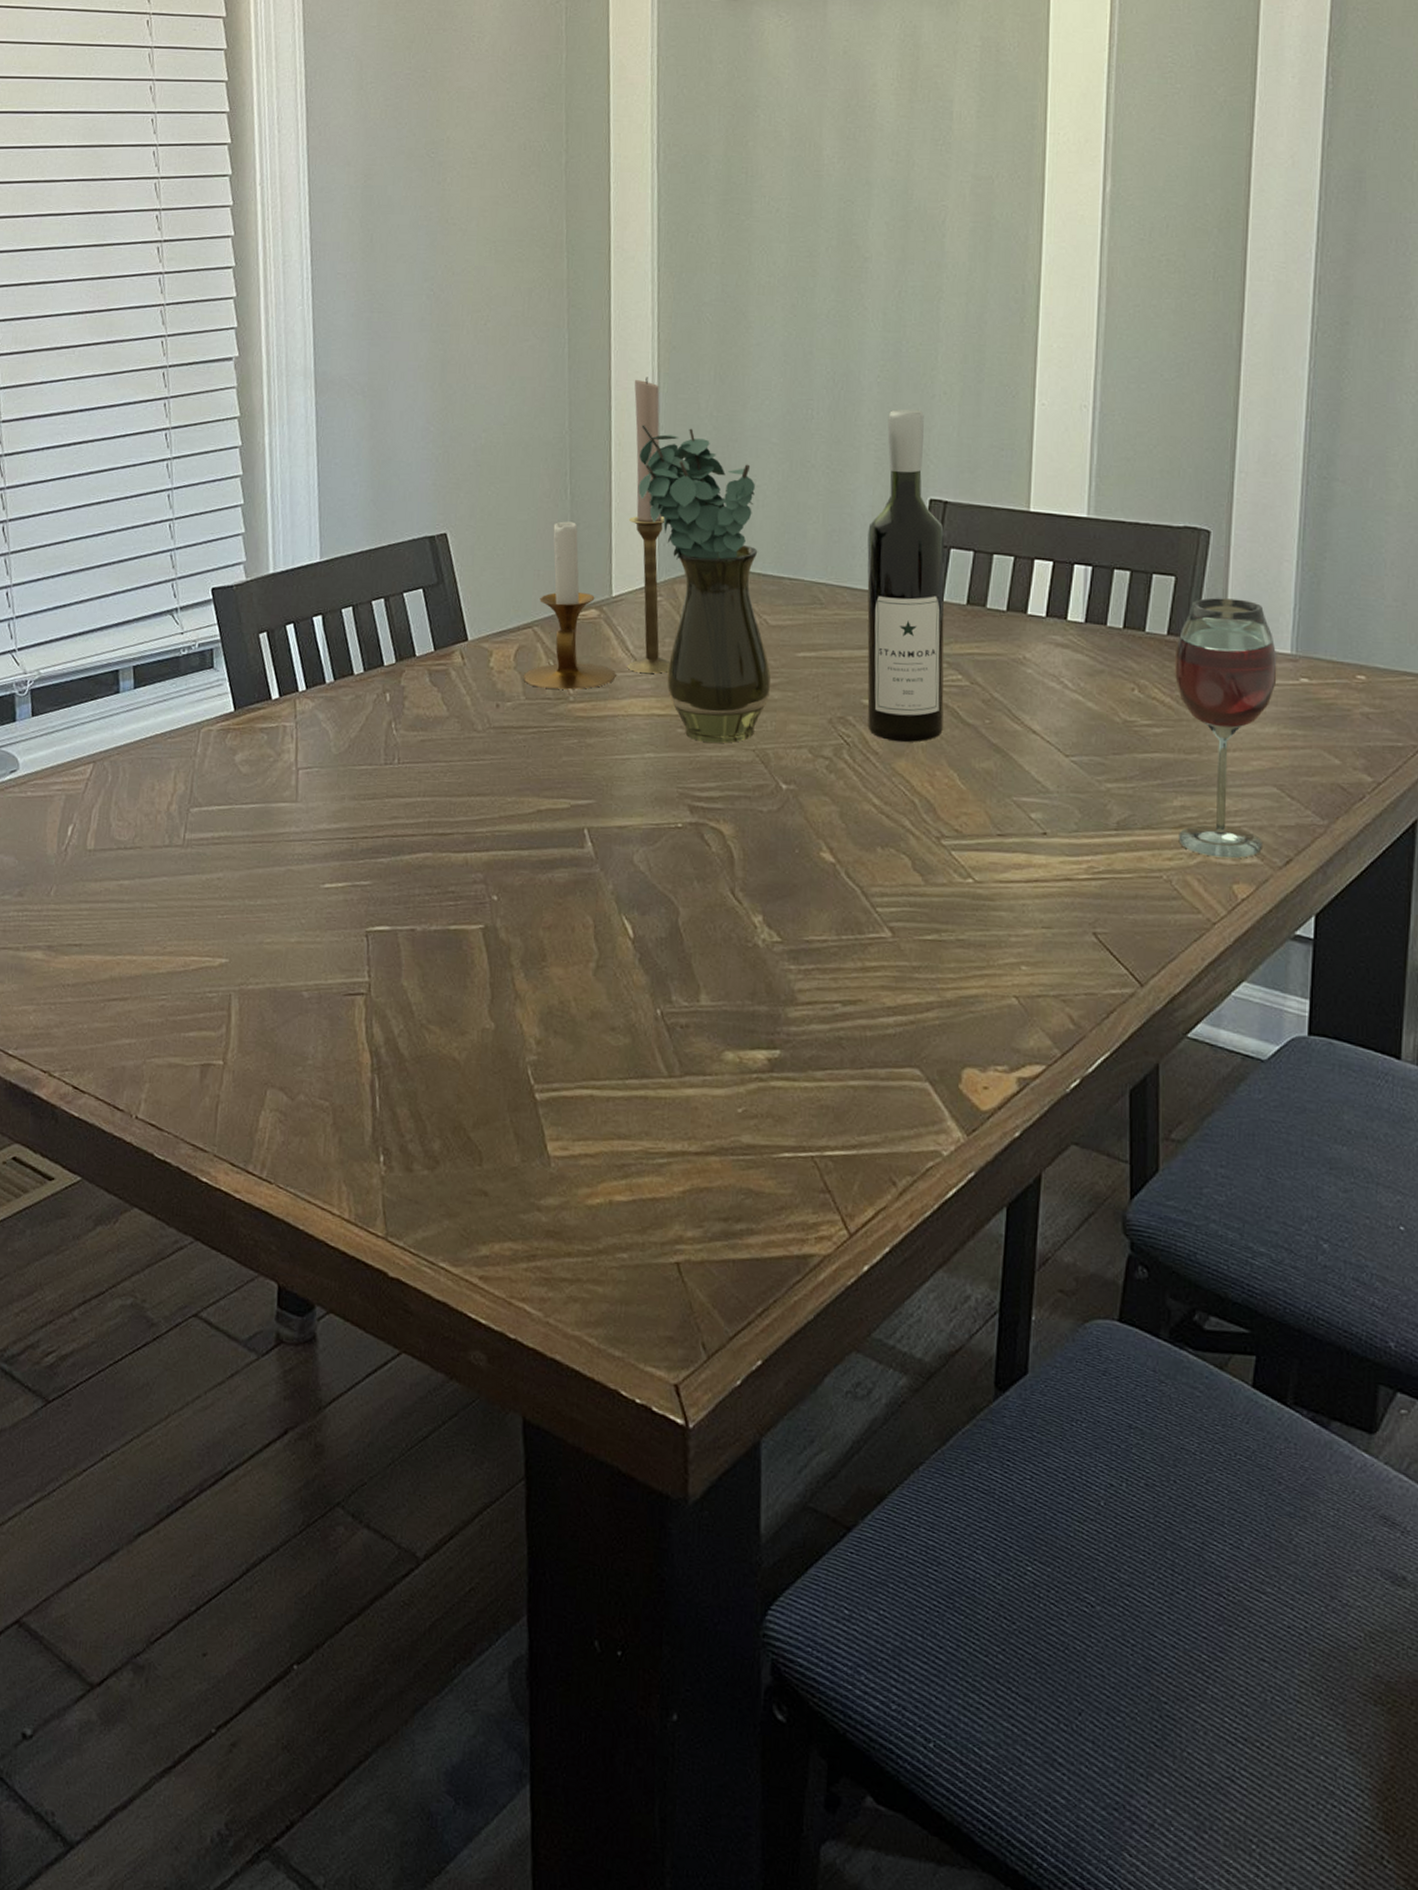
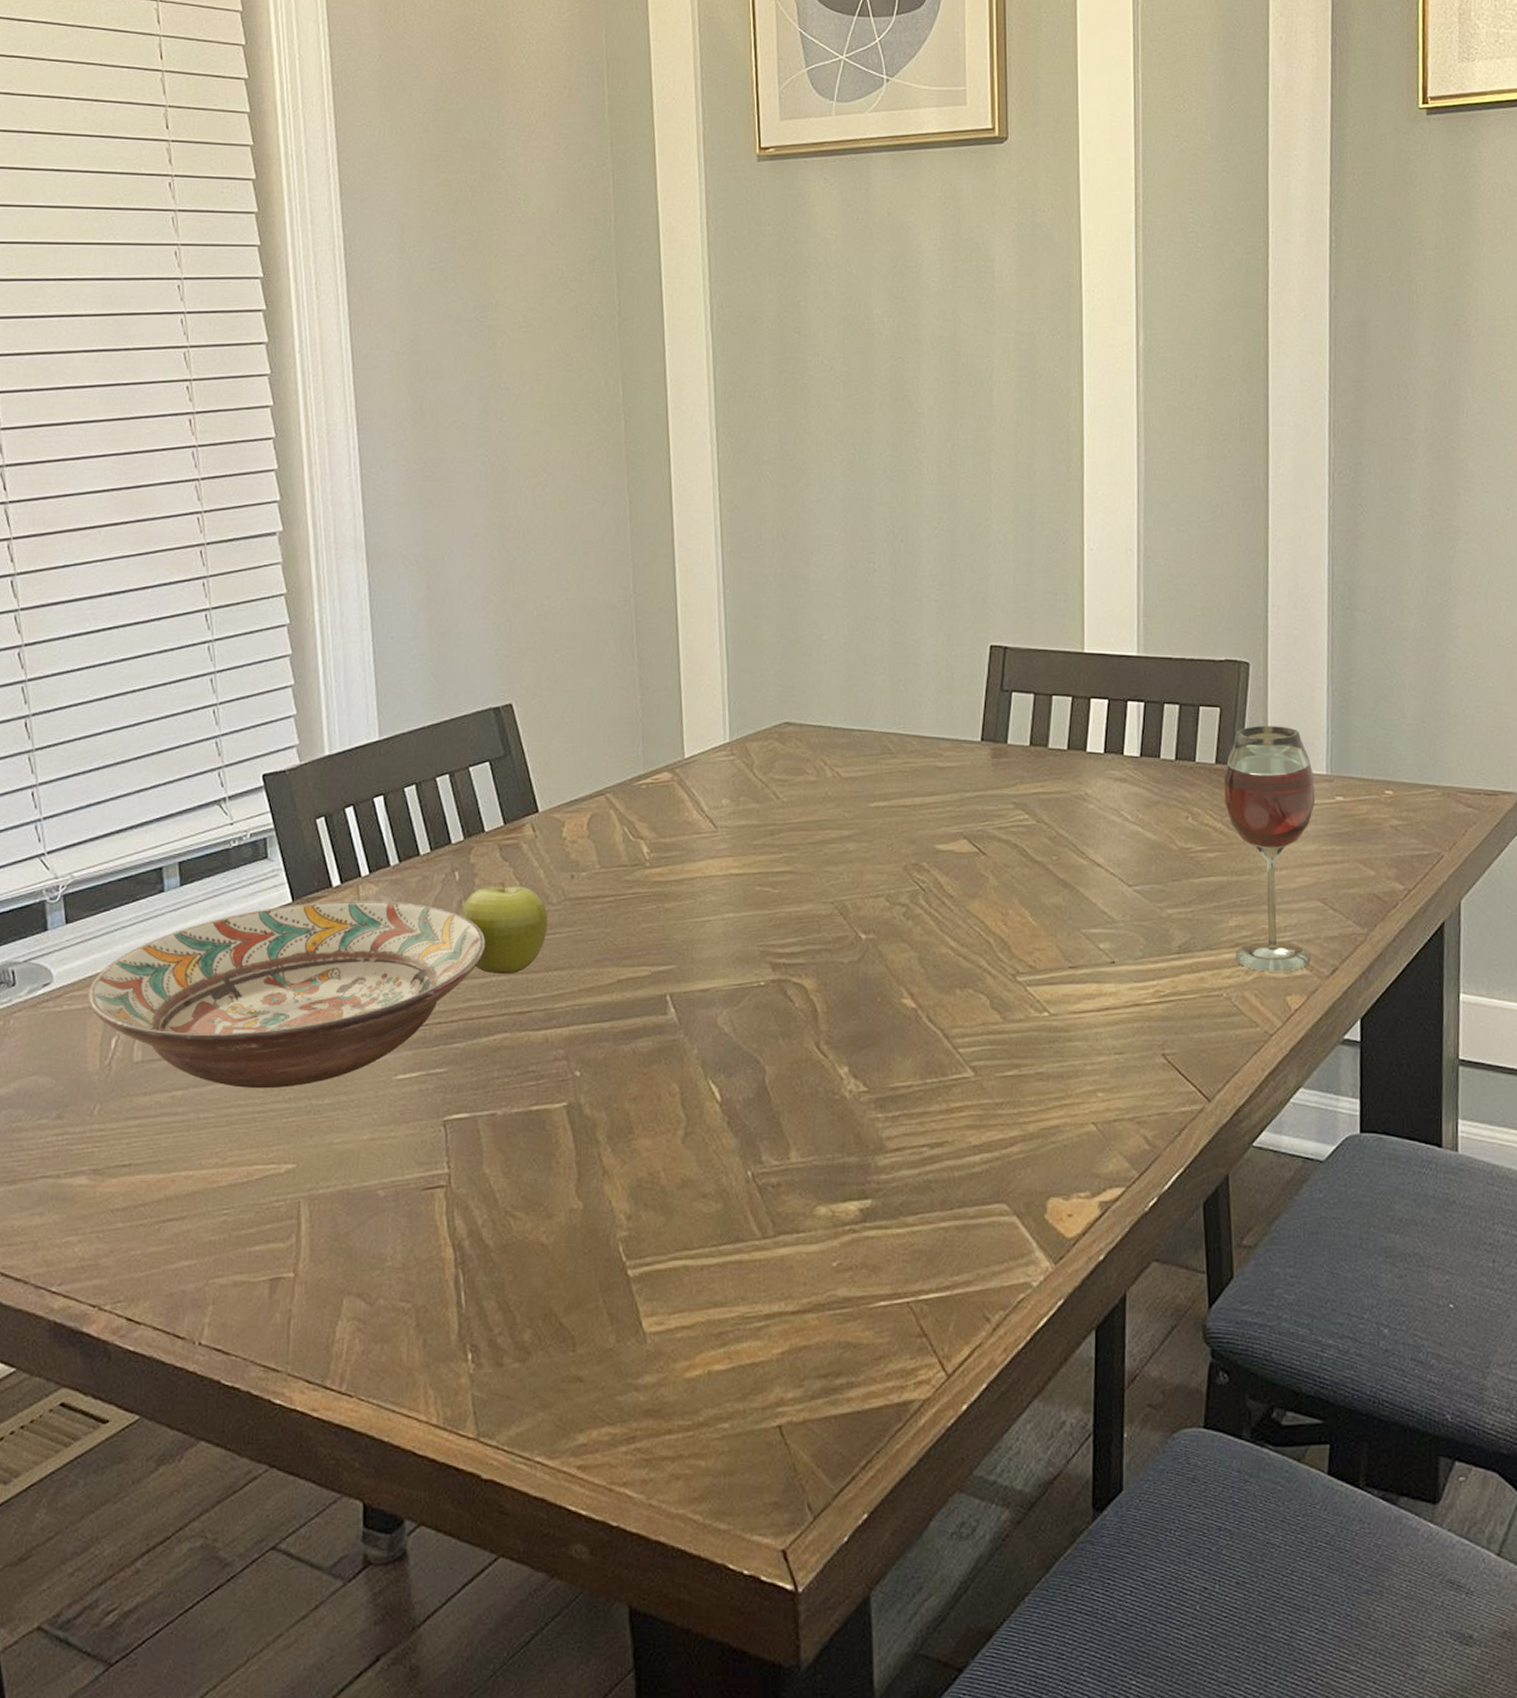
decorative bowl: none [48,712,413,886] -> present [87,901,486,1089]
fruit: none [389,706,473,796] -> present [460,882,548,975]
candlestick: present [523,521,616,690] -> none [597,685,692,855]
candlestick: present [627,377,671,674] -> none [697,537,746,833]
vase: present [638,425,771,743] -> none [706,584,846,898]
bottle: present [867,409,945,743] -> none [933,559,1013,884]

